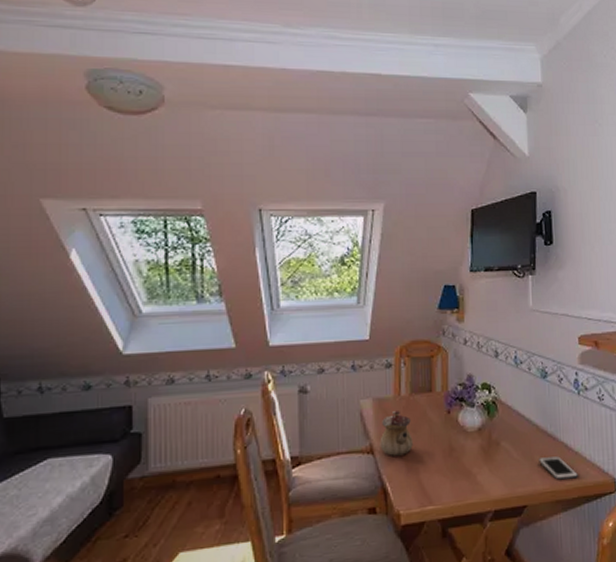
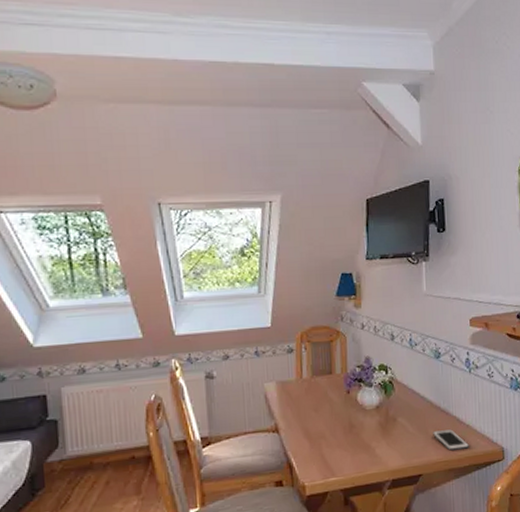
teapot: present [379,409,413,456] -> none [284,391,315,434]

